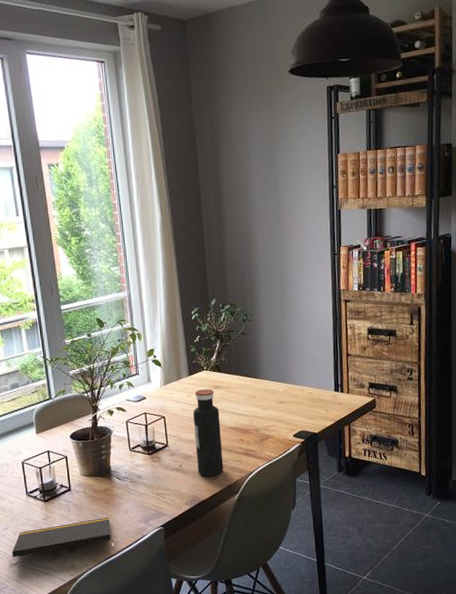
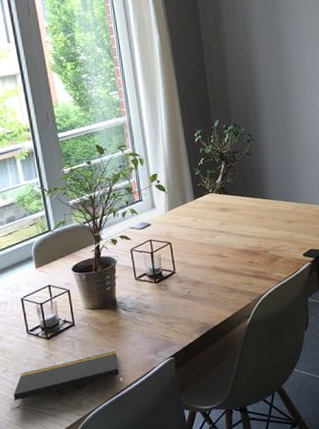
water bottle: present [192,389,224,477] -> none [199,212,234,302]

